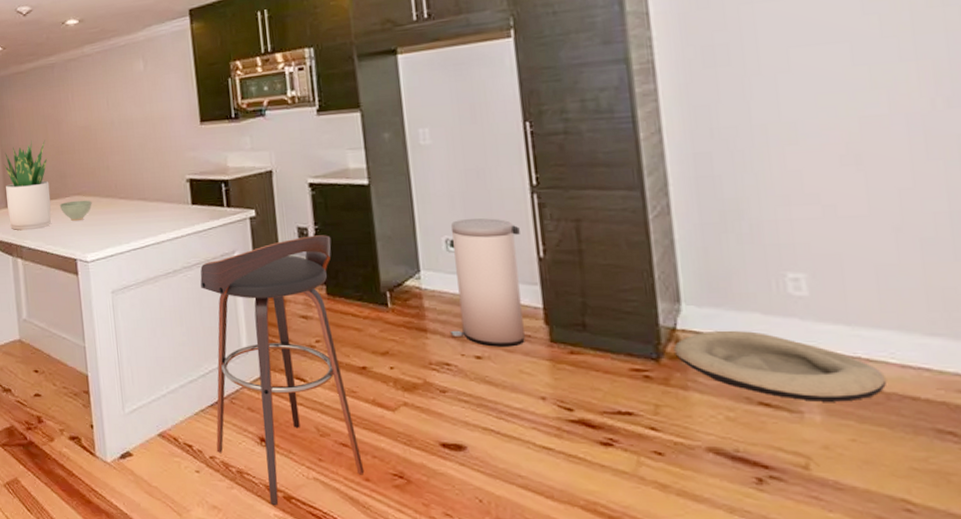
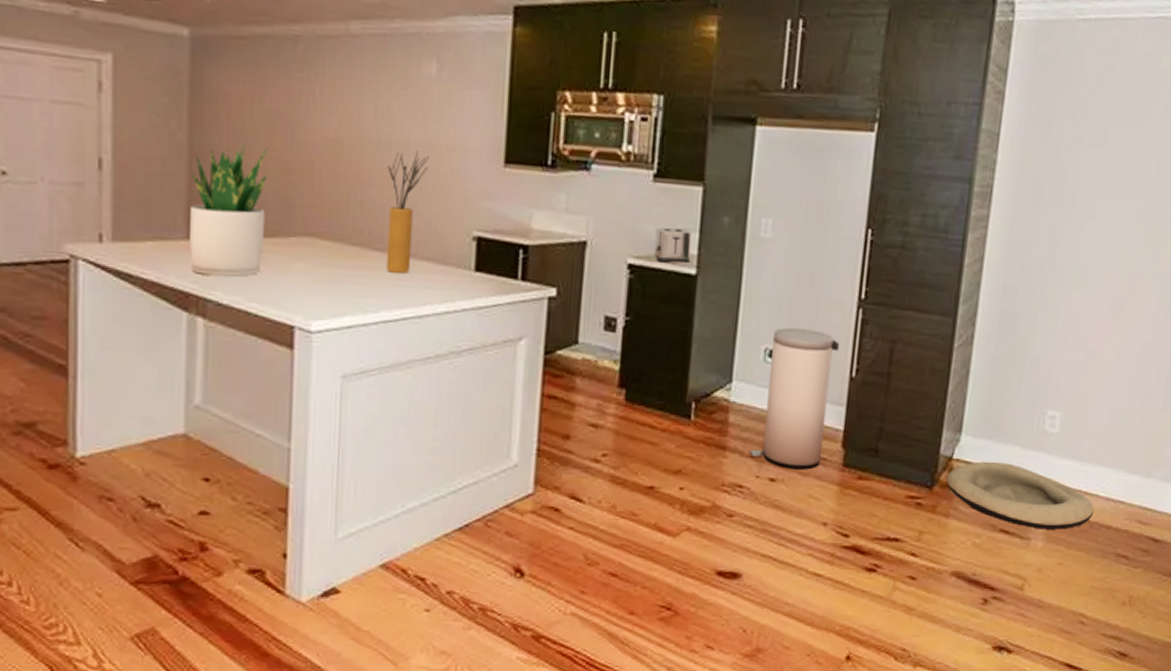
bowl: present [59,200,92,222] -> none [277,243,330,274]
vase: none [121,124,148,214] -> present [386,150,429,275]
bar stool: present [200,235,365,506] -> none [456,328,642,647]
toaster: none [326,148,362,178] -> present [654,227,692,263]

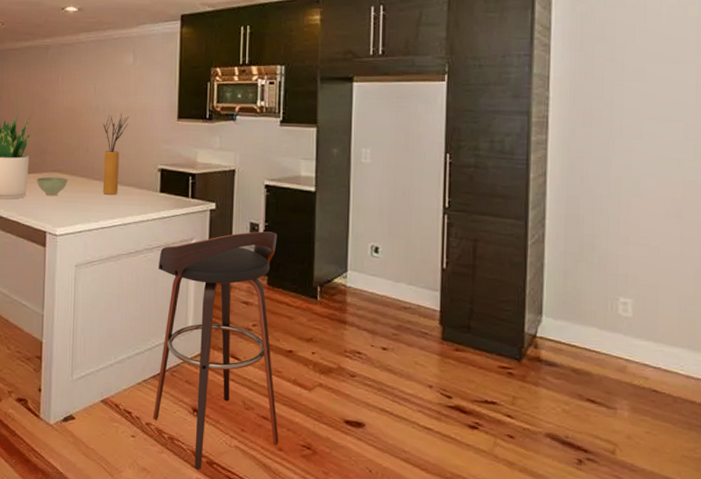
bowl: none [277,243,330,274] -> present [36,176,68,197]
bar stool: none [456,328,642,647] -> present [153,231,279,470]
toaster: present [654,227,692,263] -> none [283,158,311,183]
pedal bin: present [749,328,839,470] -> none [364,230,430,342]
dog bed: present [946,461,1094,530] -> none [532,339,675,402]

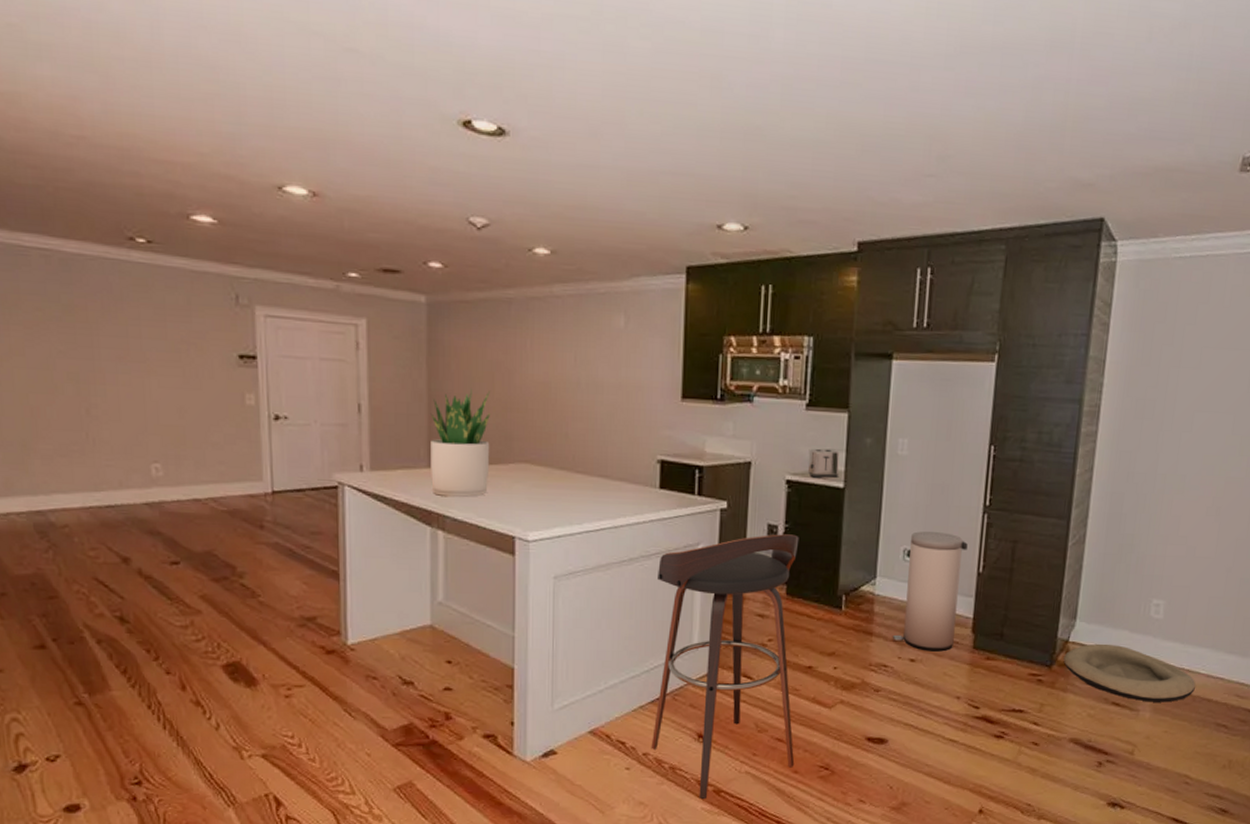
bowl: present [36,176,68,197] -> none [500,468,542,494]
vase: present [103,113,129,196] -> none [586,390,620,493]
toaster: none [283,158,311,183] -> present [808,448,840,478]
pedal bin: none [364,230,430,342] -> present [892,531,968,652]
dog bed: none [532,339,675,402] -> present [1063,643,1196,702]

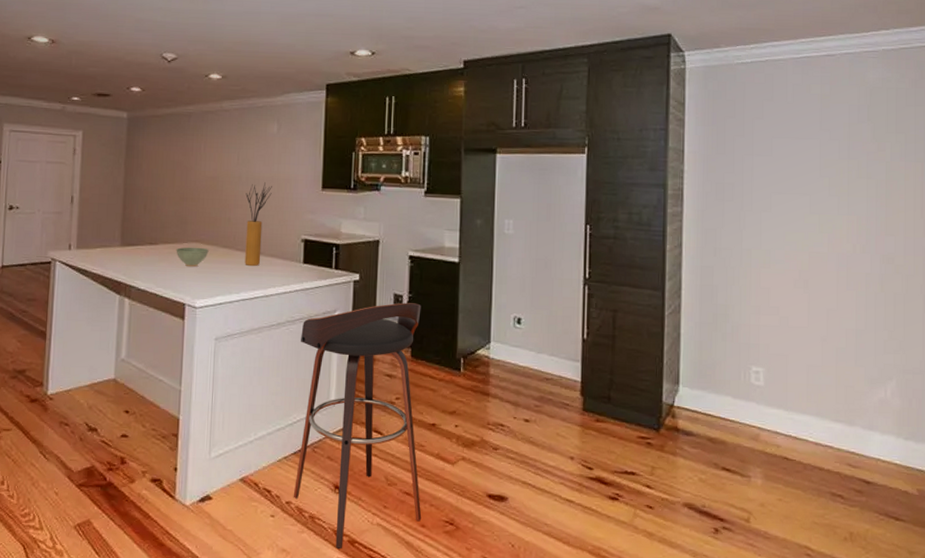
planter: present [430,389,491,498] -> none [122,184,171,271]
bowl: none [500,468,542,494] -> present [176,247,209,268]
vase: none [586,390,620,493] -> present [245,182,272,267]
toaster: present [808,448,840,478] -> none [427,228,455,254]
pedal bin: present [892,531,968,652] -> none [507,301,572,413]
dog bed: present [1063,643,1196,702] -> none [670,408,805,470]

